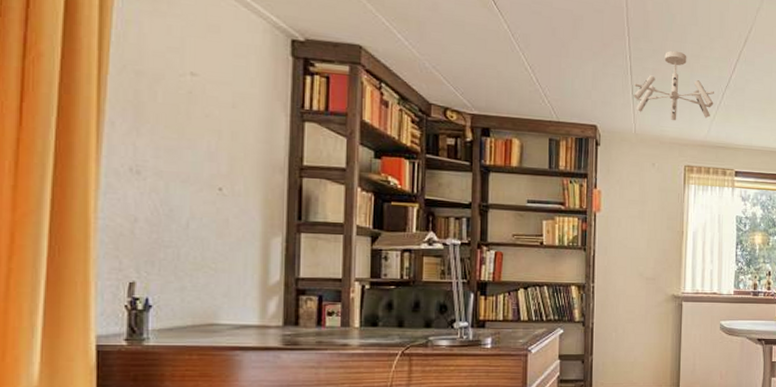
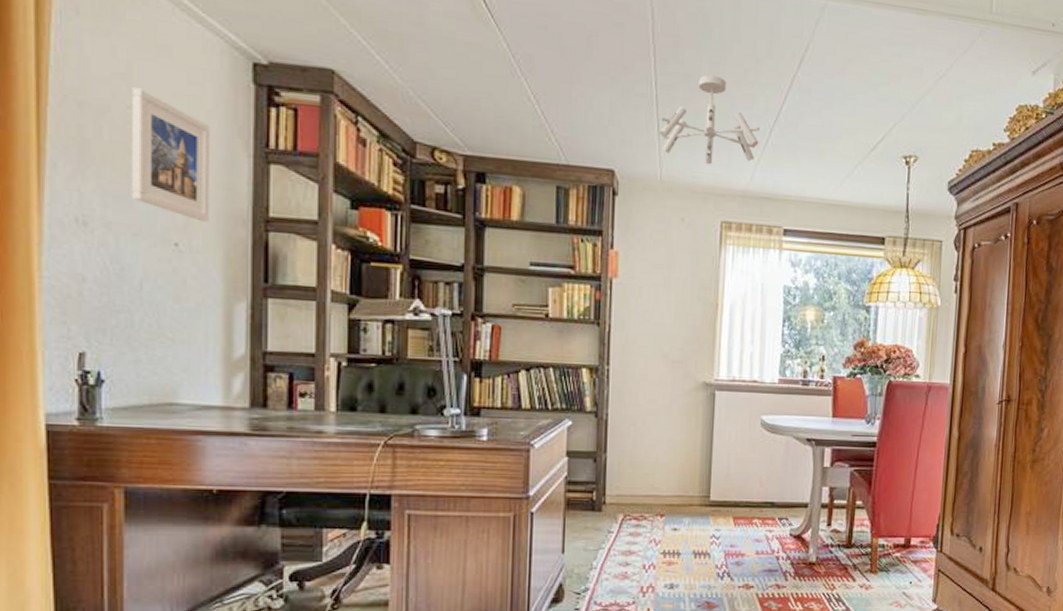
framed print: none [181,59,252,170] -> present [131,88,209,222]

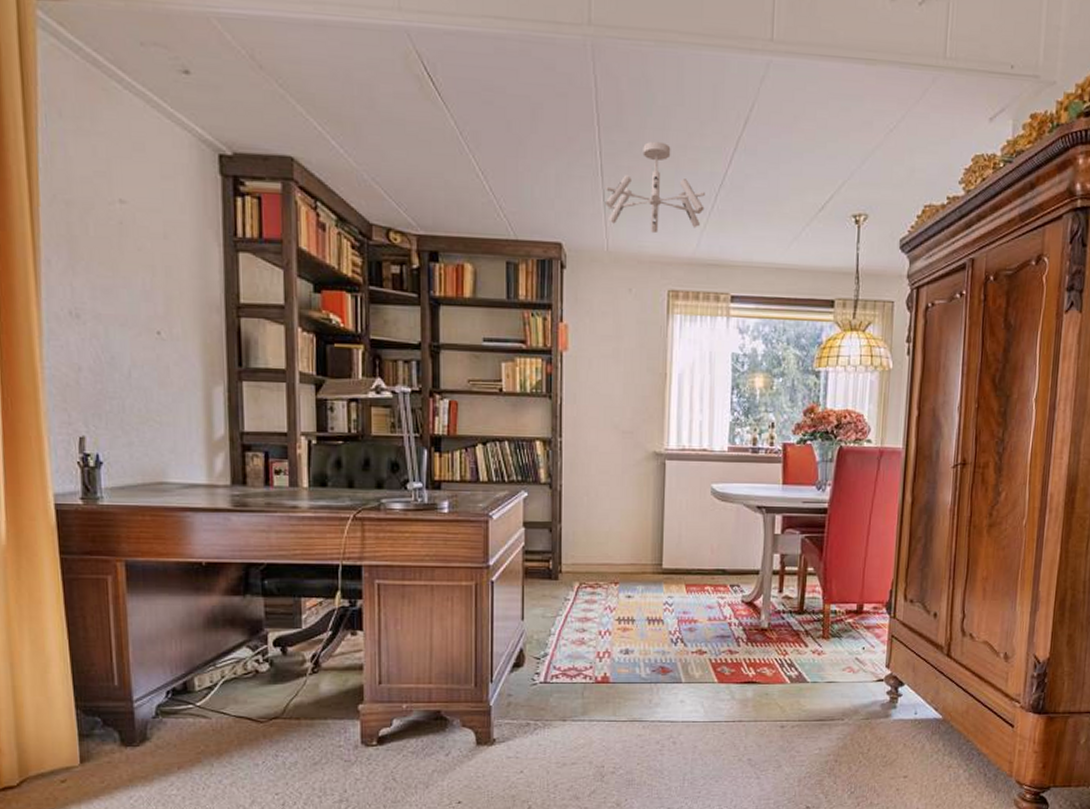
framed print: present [131,88,209,222] -> none [112,185,187,311]

